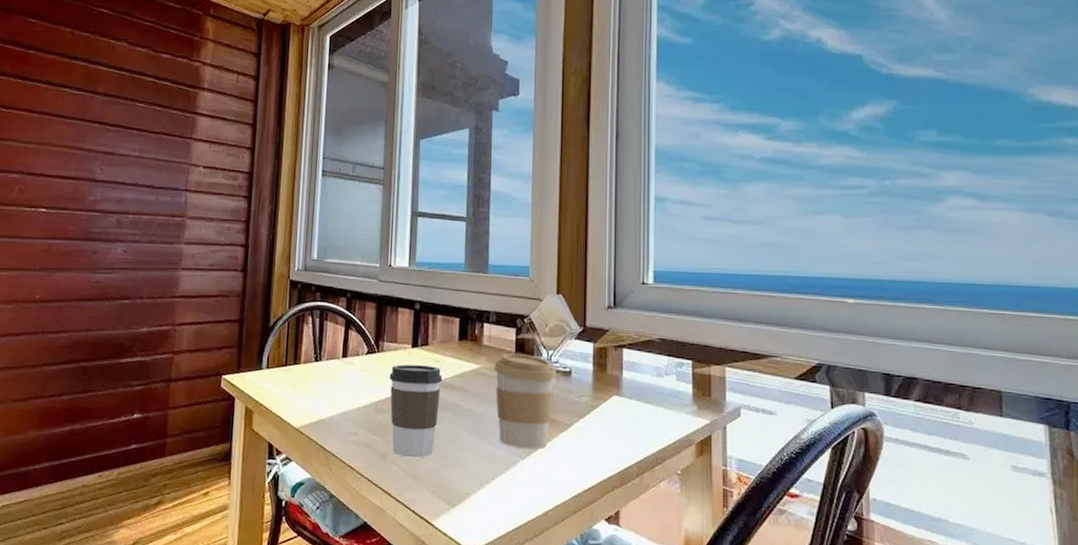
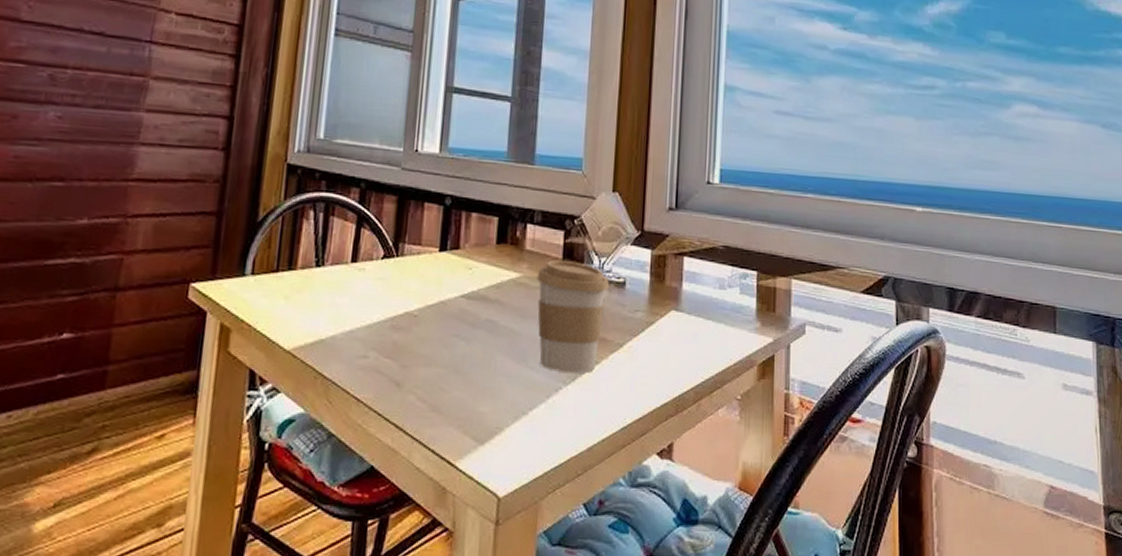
coffee cup: present [389,364,442,458] -> none [409,272,475,386]

